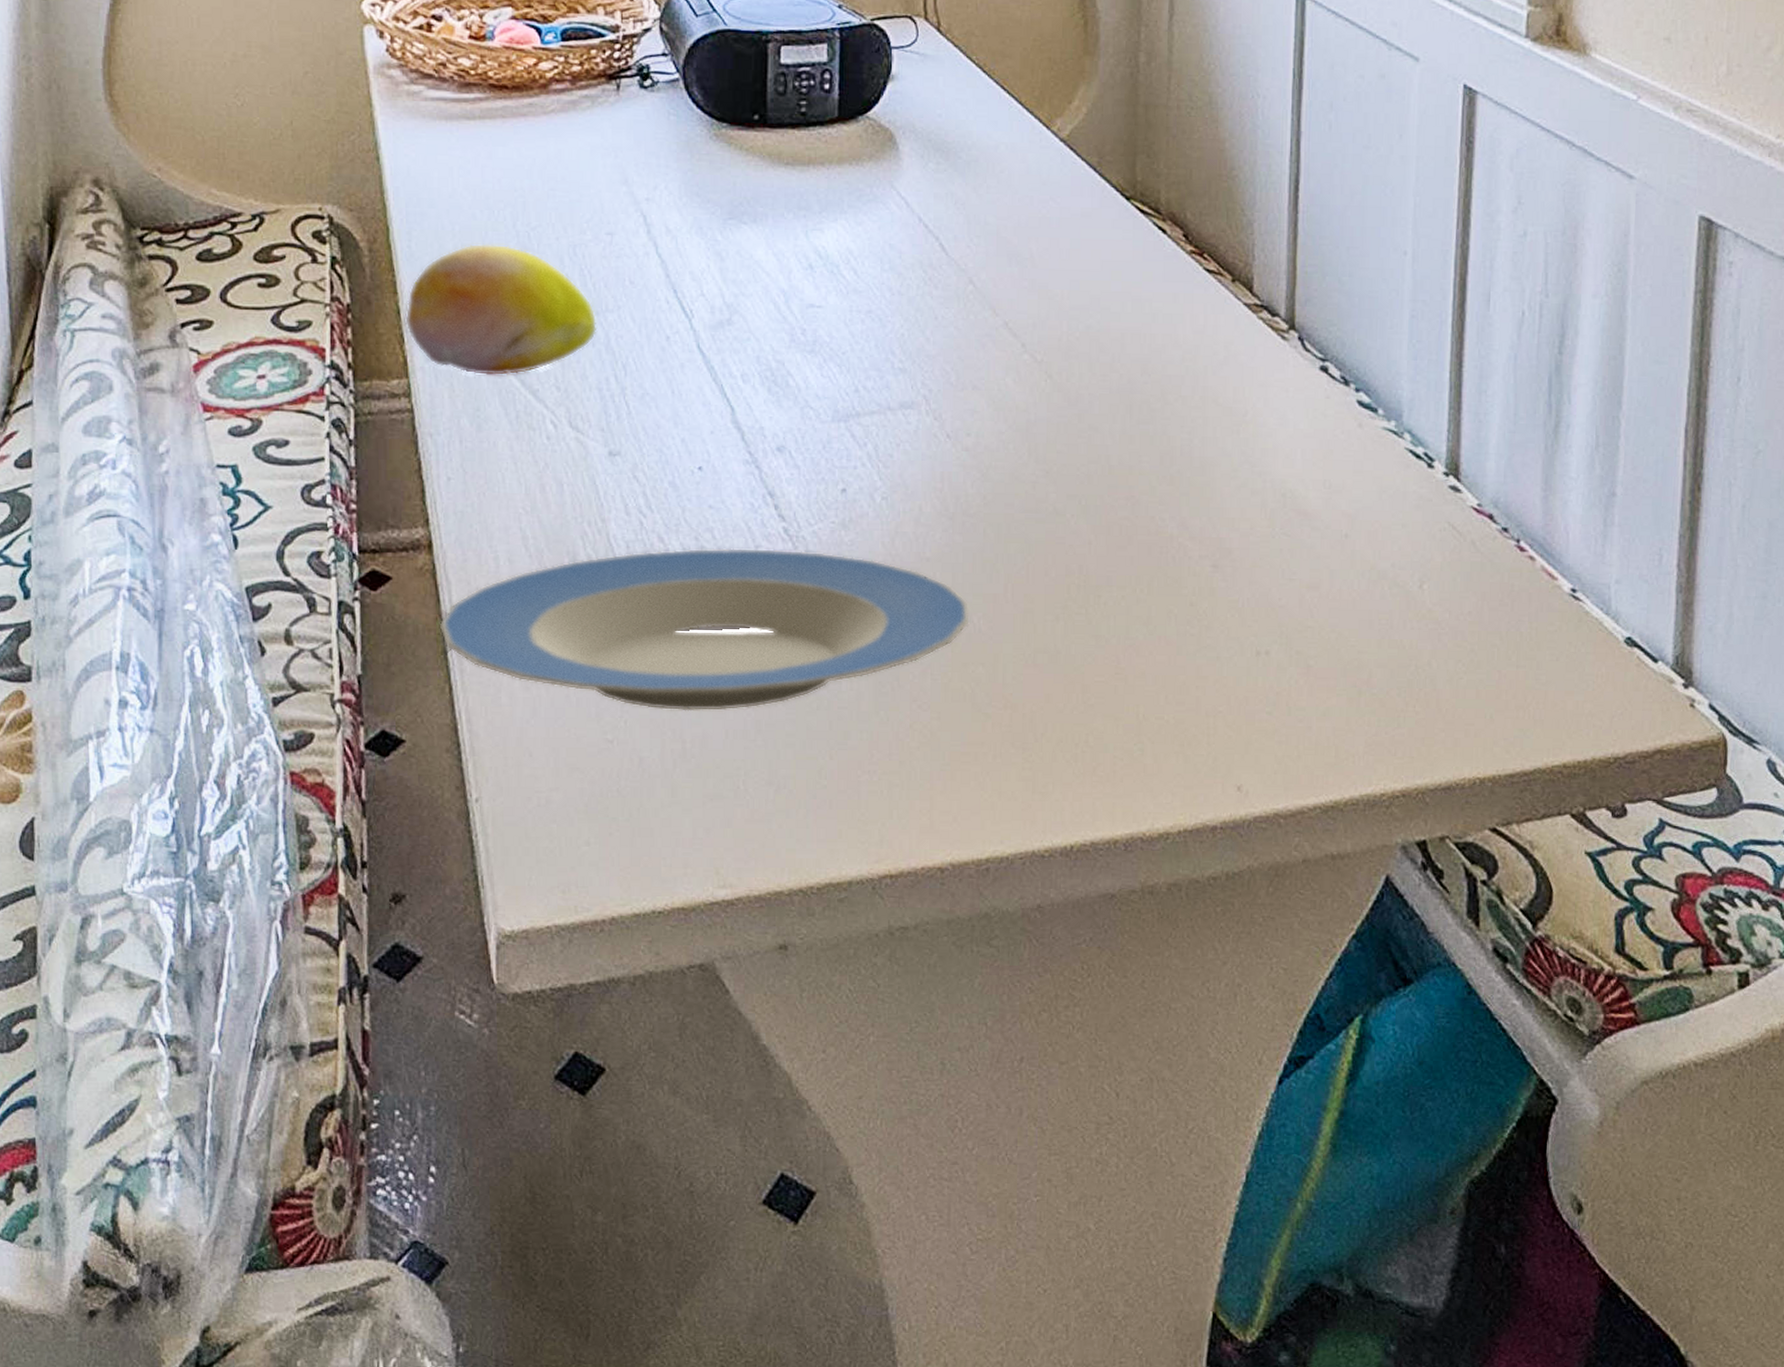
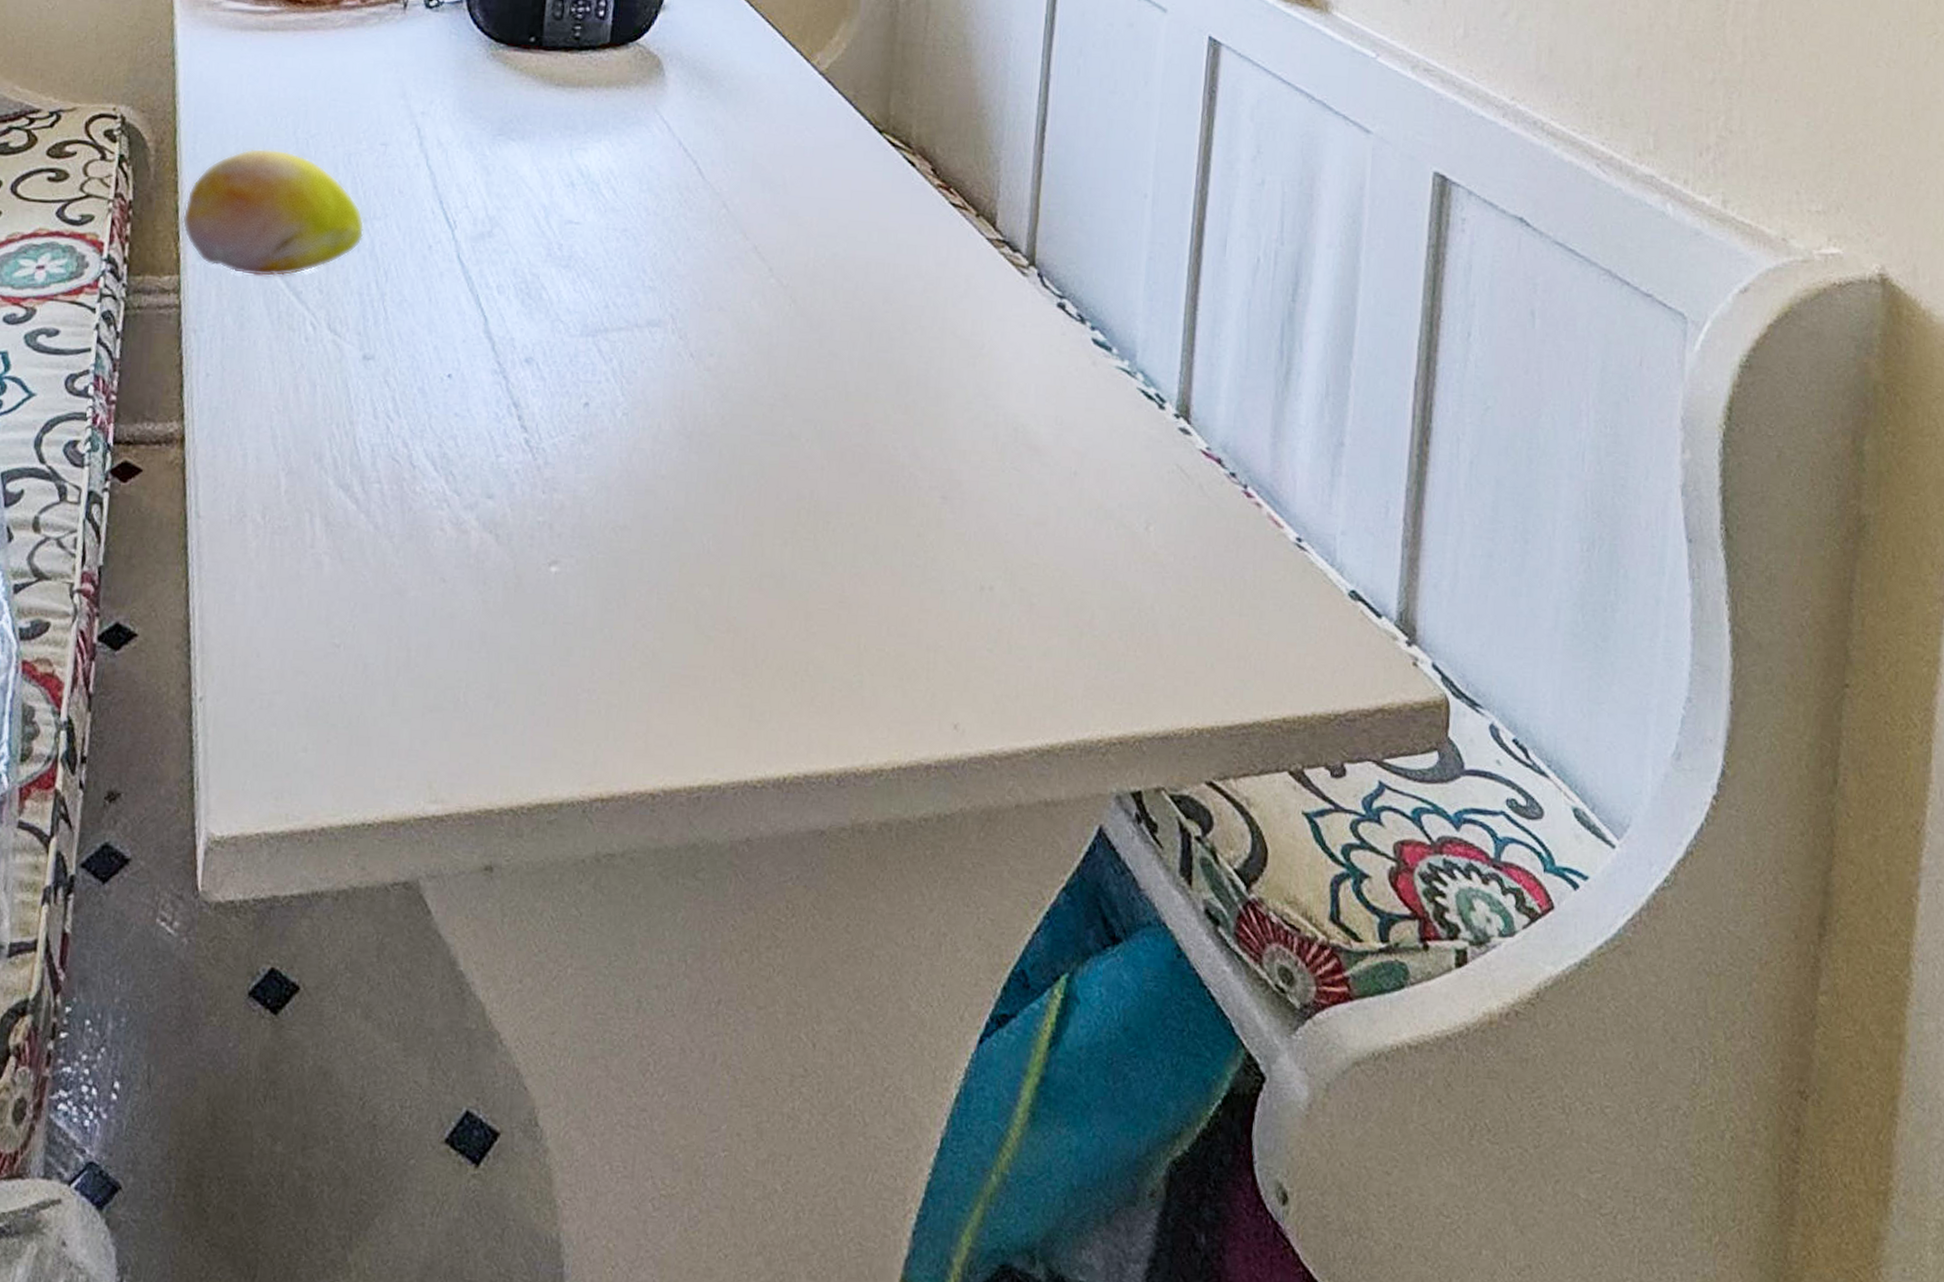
plate: present [439,547,970,712] -> none [182,455,700,621]

